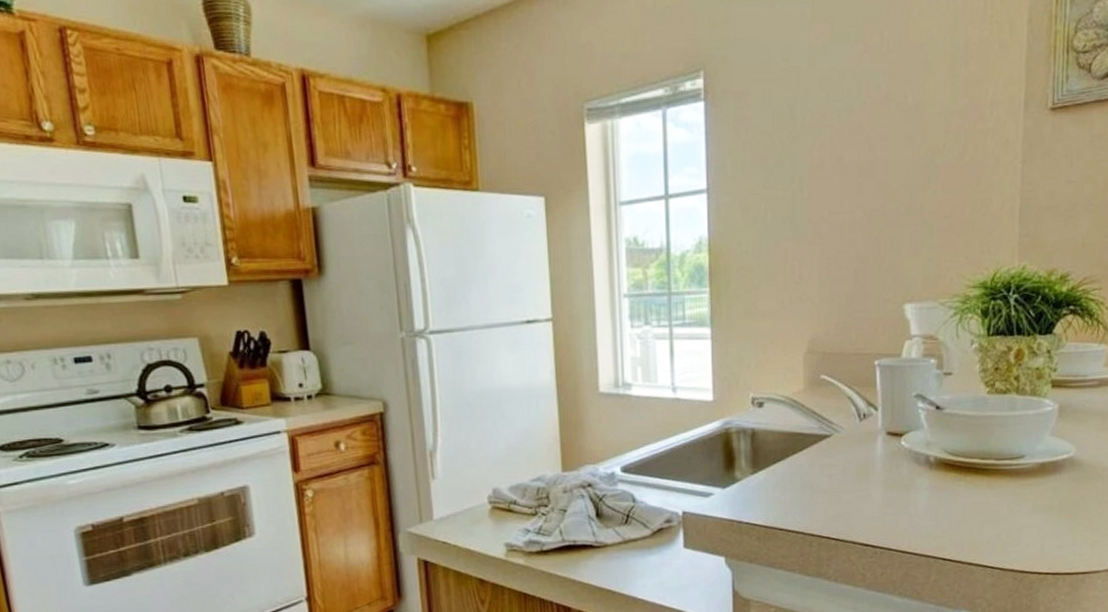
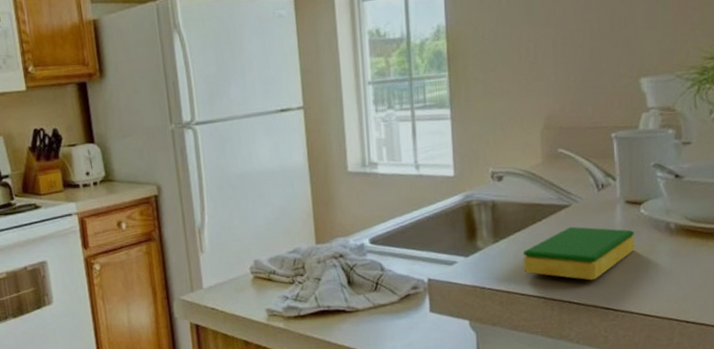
dish sponge: none [783,457,895,515] -> present [524,226,634,281]

